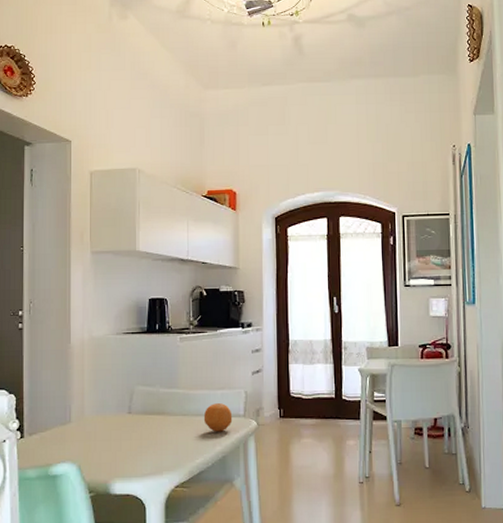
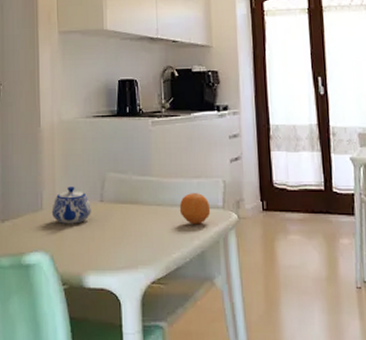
teapot: none [80,400,119,435] -> present [51,187,91,224]

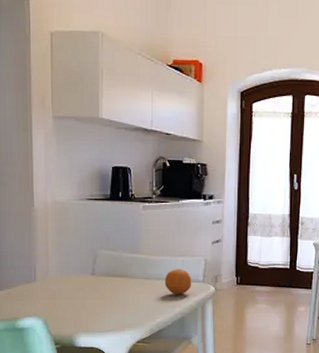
teapot: present [51,187,91,224] -> none [44,261,83,294]

